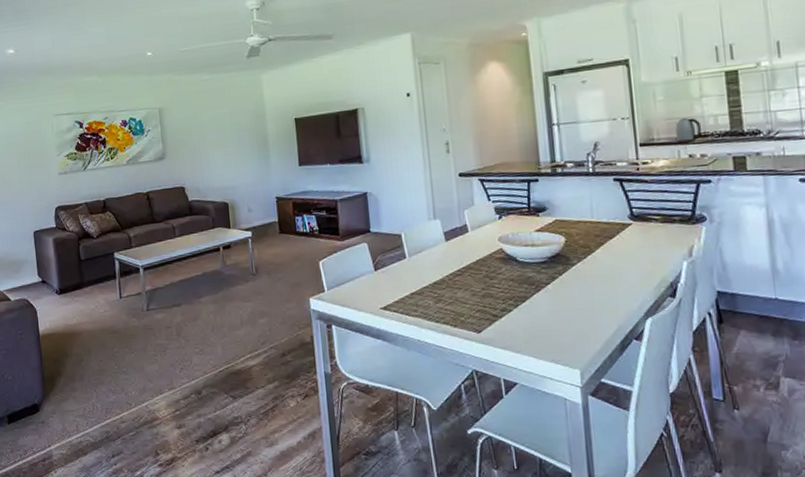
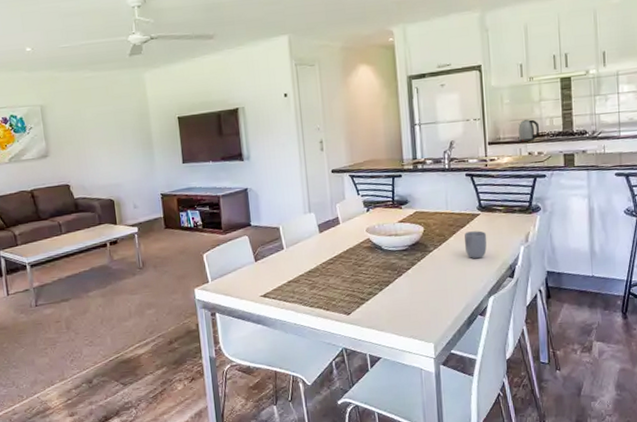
cup: none [613,242,642,275] -> present [464,231,487,259]

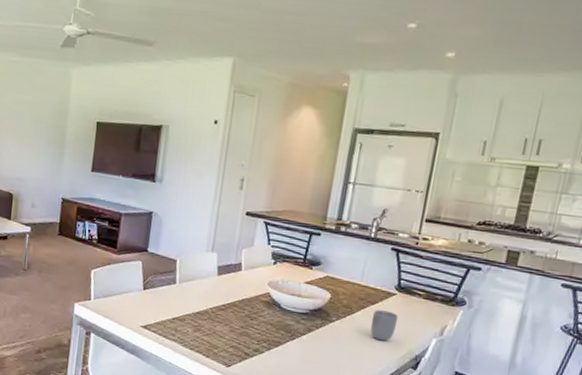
kettle: present [517,119,540,142] -> none [460,203,489,228]

